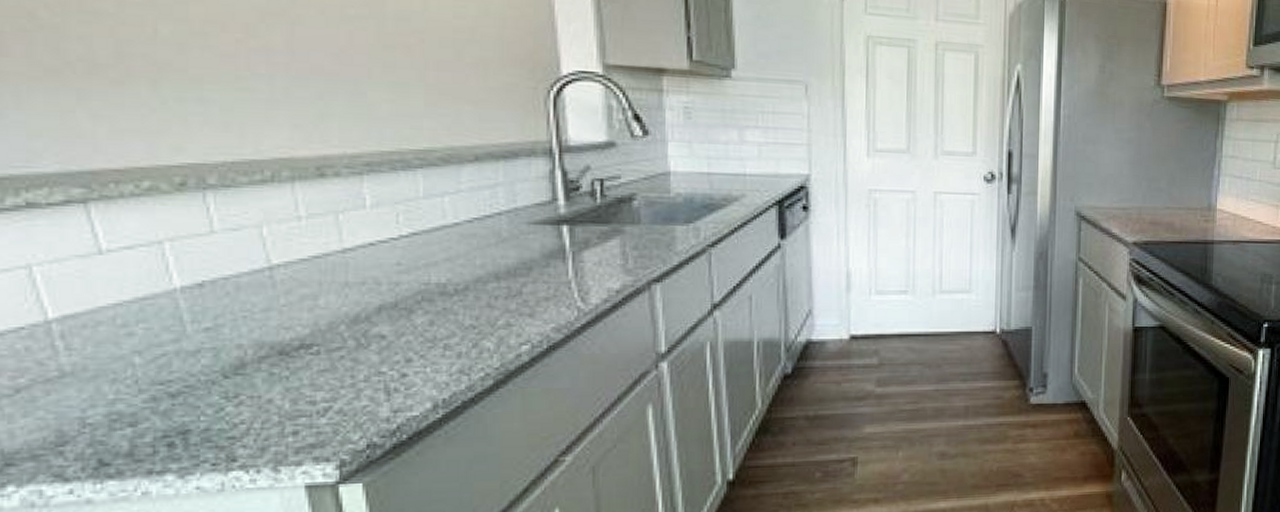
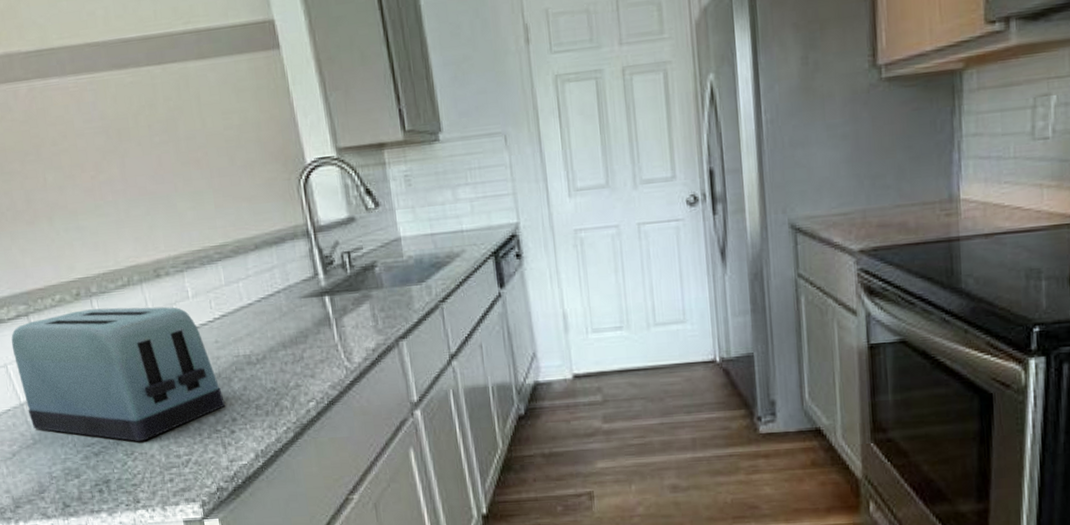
toaster: none [46,205,398,382] -> present [11,307,225,442]

